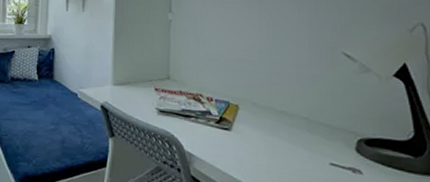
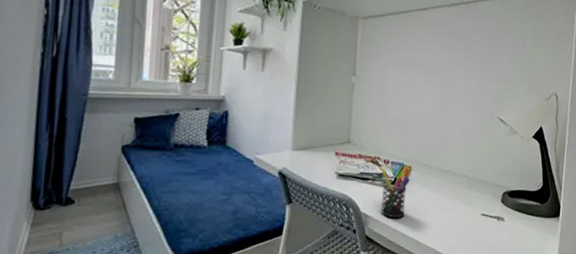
pen holder: none [204,105,239,161] -> present [381,167,411,219]

